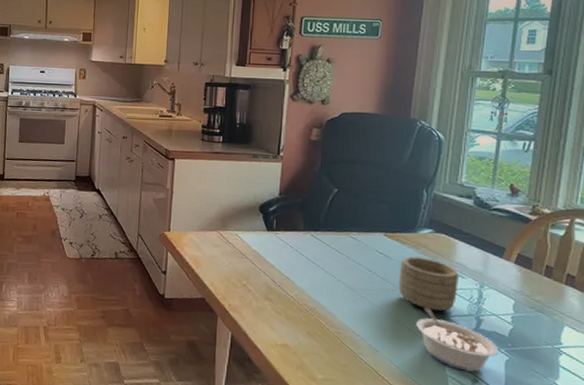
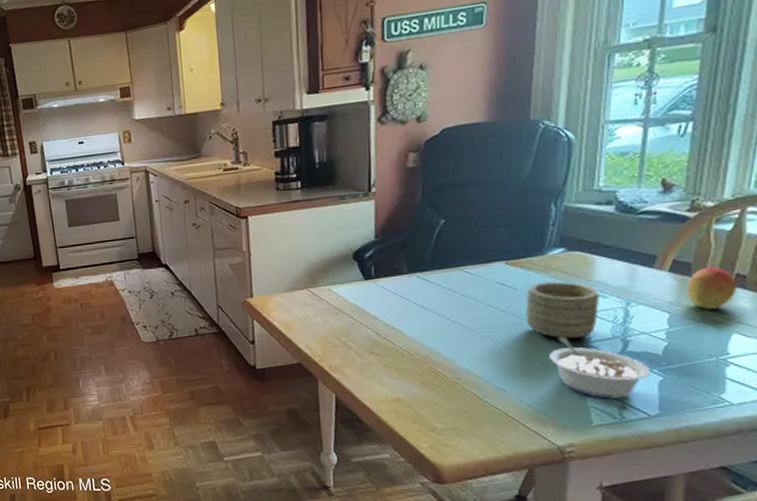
fruit: none [529,264,568,302] -> present [688,266,737,309]

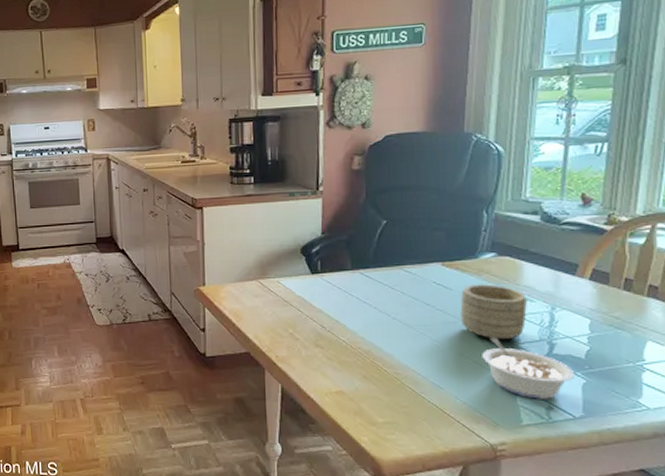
fruit: present [688,266,737,309] -> none [606,277,650,317]

